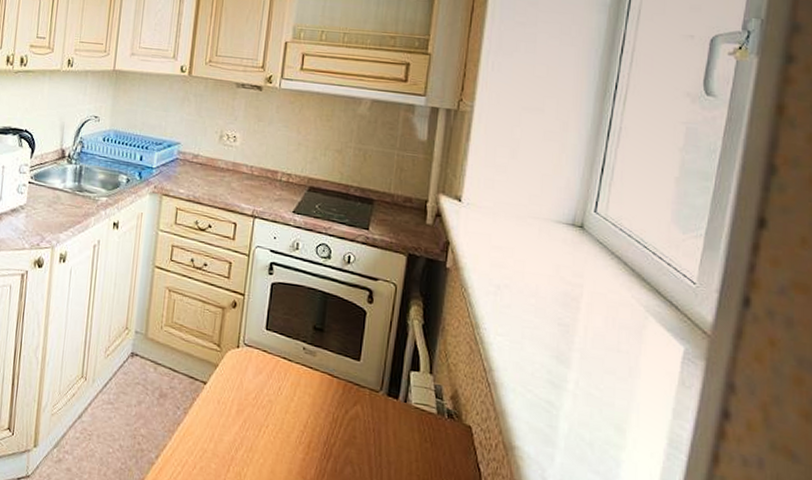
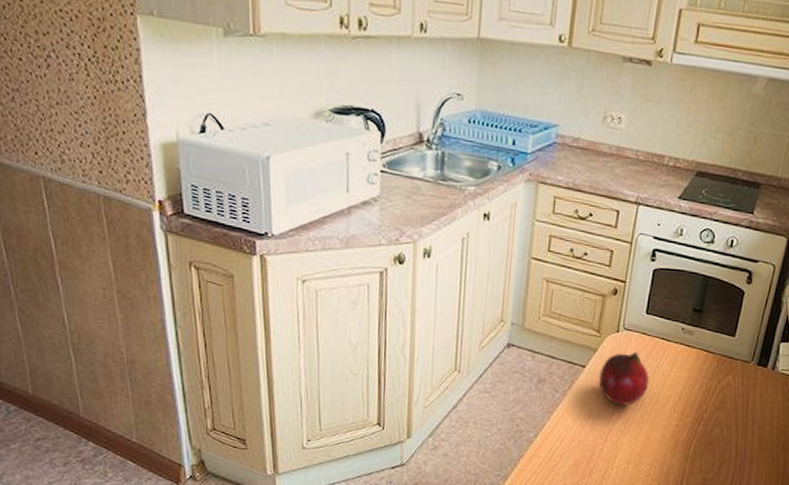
fruit: none [220,370,271,431] -> present [599,351,649,406]

